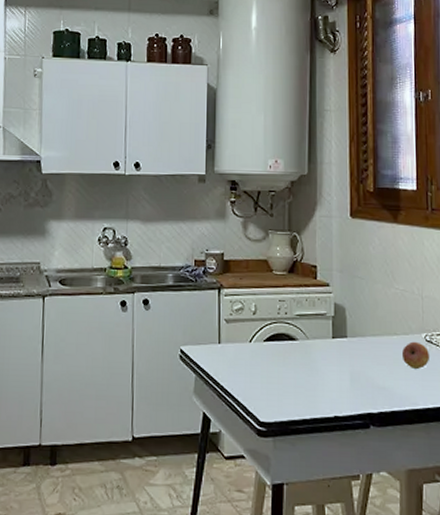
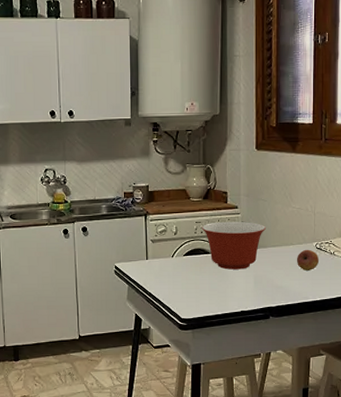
mixing bowl: none [286,301,363,363] -> present [201,221,266,270]

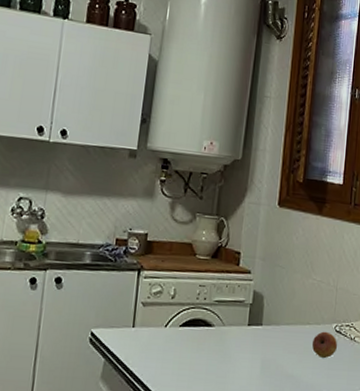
mixing bowl: present [201,221,266,270] -> none [205,287,281,350]

